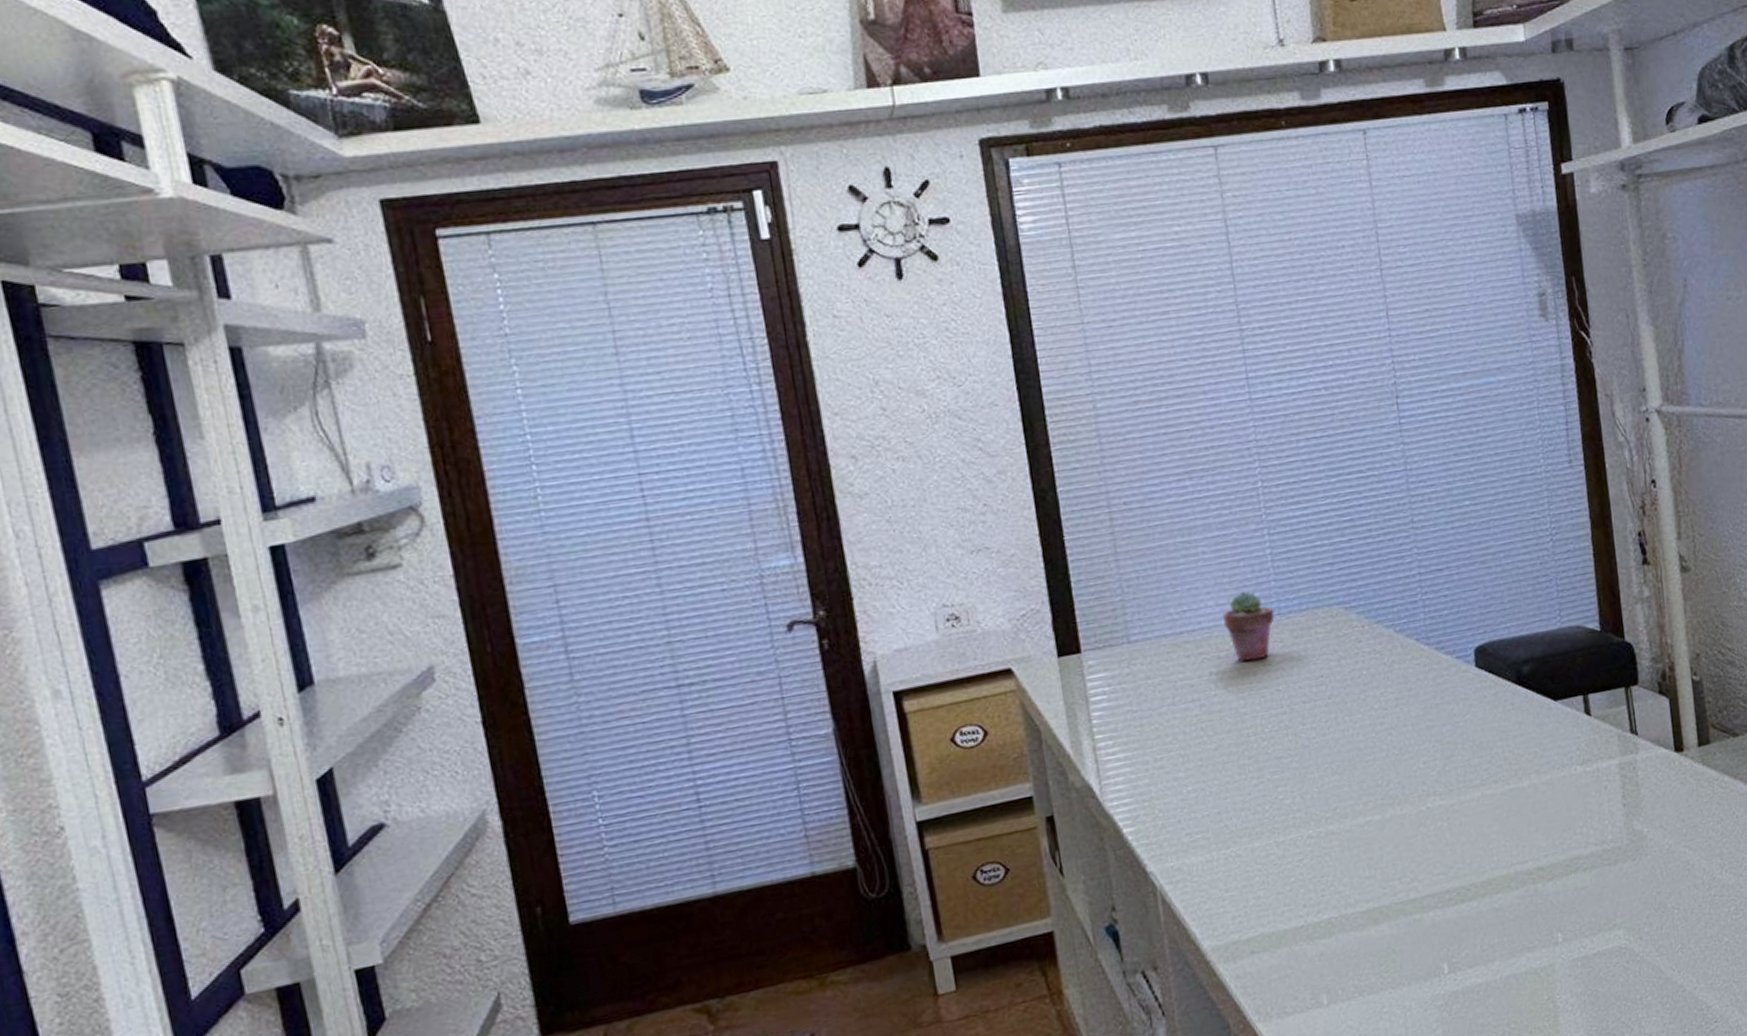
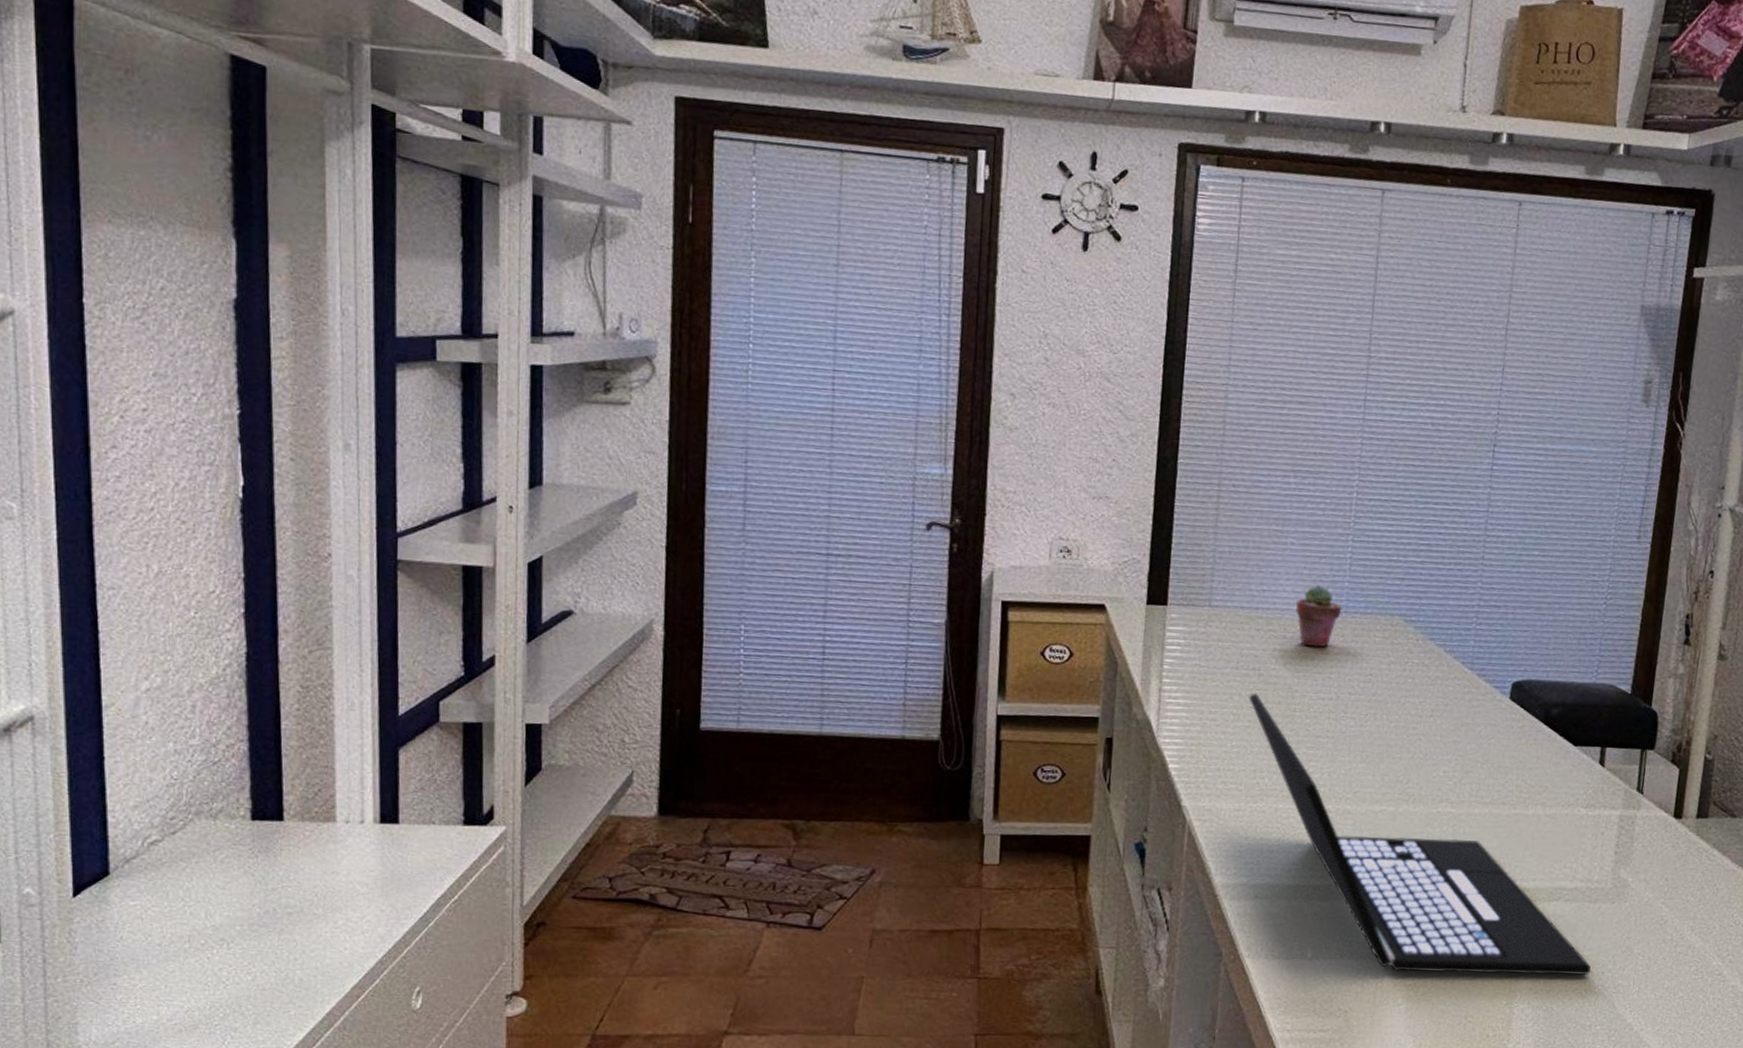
laptop: none [1194,726,1629,994] -> present [1249,693,1592,976]

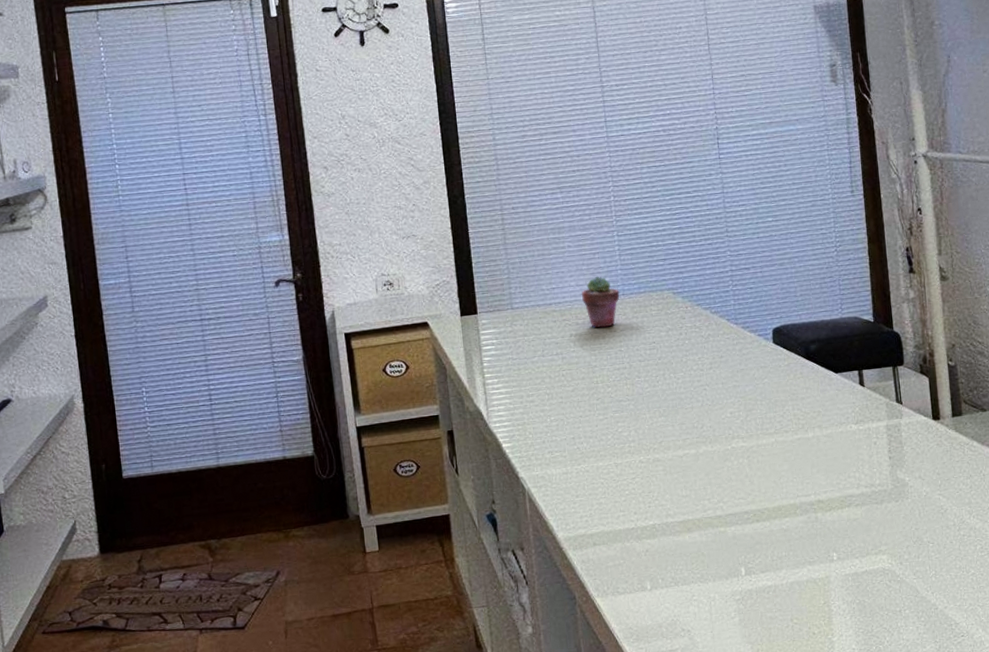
laptop: present [1249,693,1592,976] -> none [557,373,891,589]

